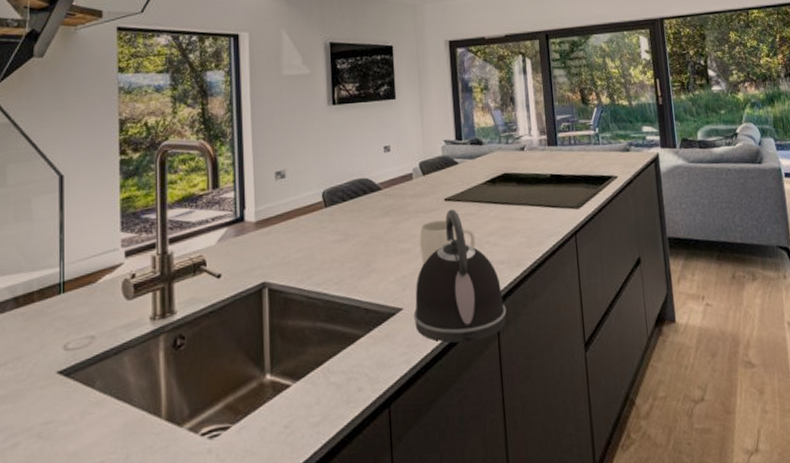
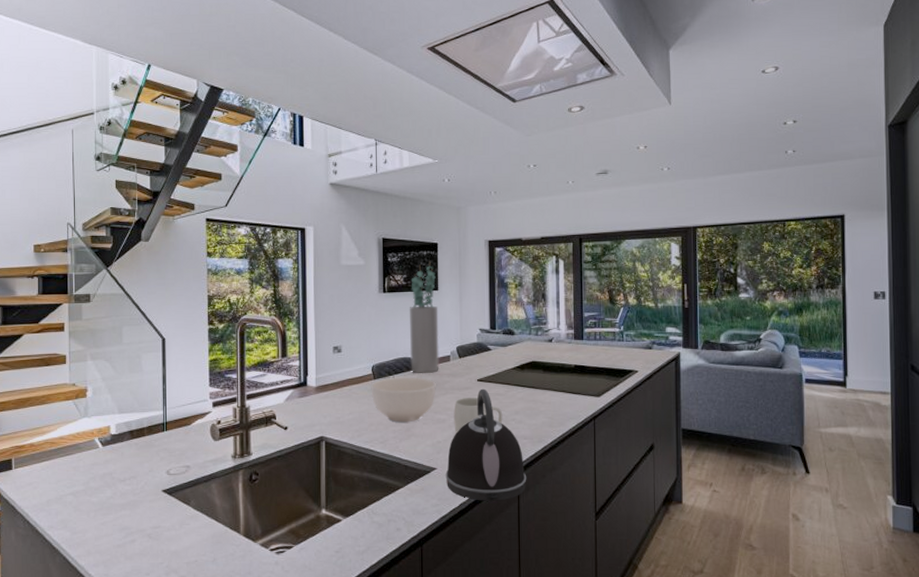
bowl: none [322,201,398,257] -> present [371,377,436,423]
vase: none [363,66,401,197] -> present [409,261,439,373]

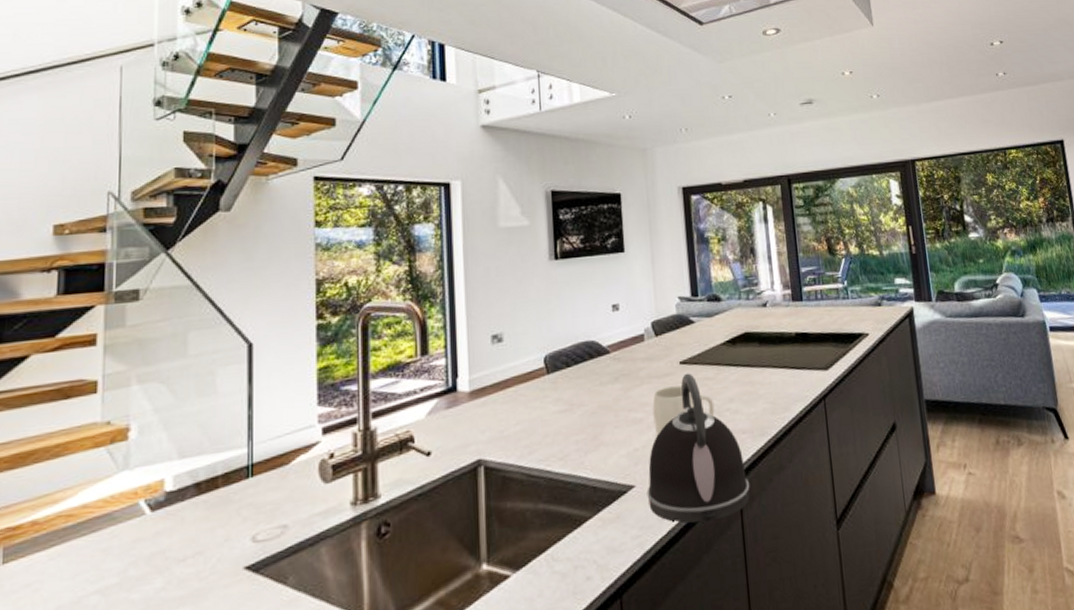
bowl: present [371,377,436,423] -> none [543,366,629,429]
vase: present [409,261,439,373] -> none [588,216,631,361]

